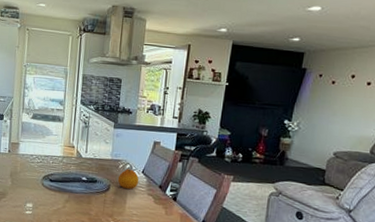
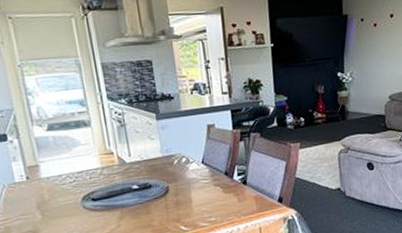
fruit: present [117,168,139,190] -> none [175,162,201,187]

